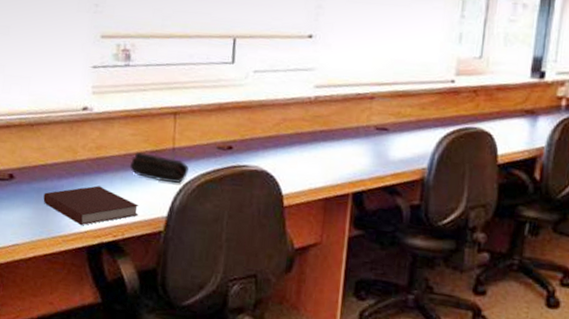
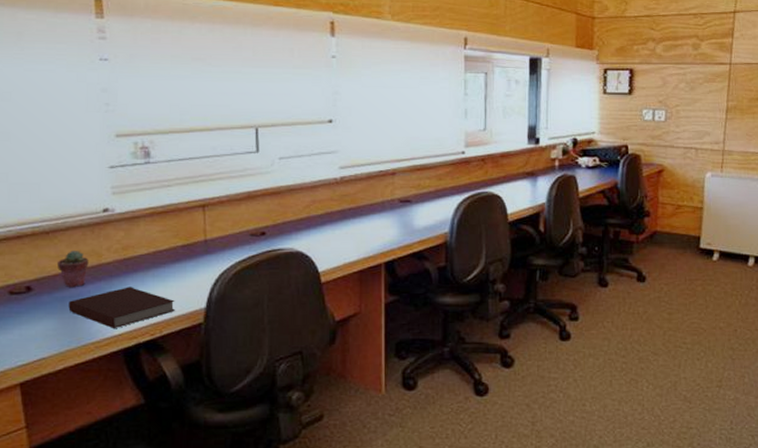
potted succulent: none [37,145,66,180] -> present [56,251,89,287]
pencil case: present [130,151,189,184] -> none [161,247,223,275]

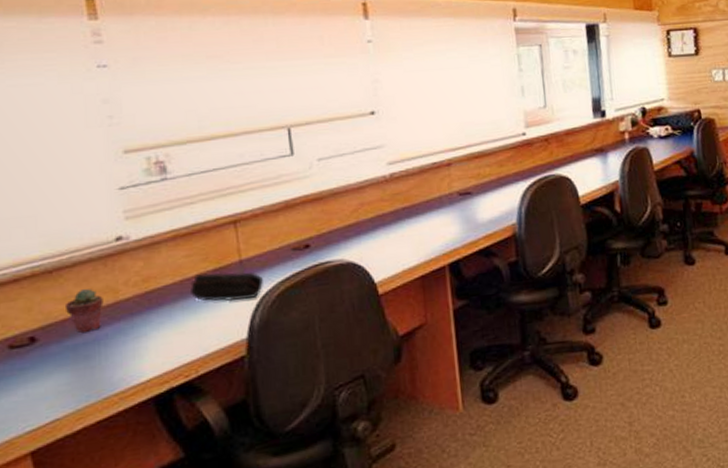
notebook: present [68,287,175,328] -> none [83,323,211,374]
pencil case: none [161,247,223,275] -> present [190,272,263,302]

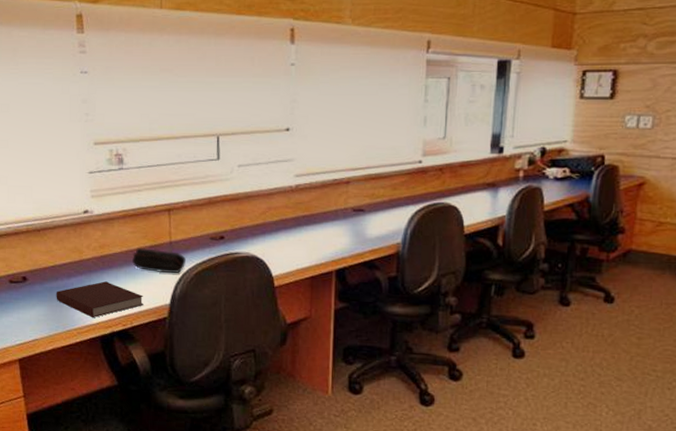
potted succulent: present [64,289,104,333] -> none [46,247,72,279]
notebook: none [83,323,211,374] -> present [56,281,144,317]

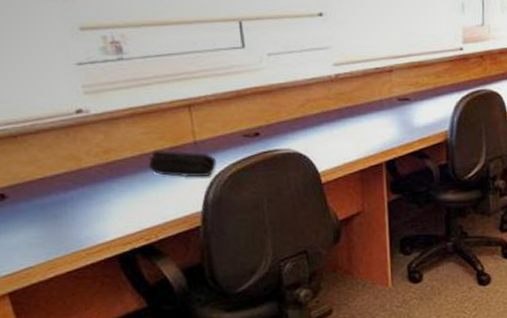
notebook: present [56,281,144,317] -> none [50,192,169,234]

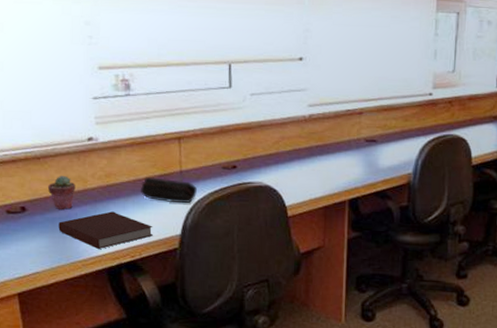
potted succulent: none [30,155,68,194] -> present [47,176,76,210]
notebook: none [50,192,169,234] -> present [58,211,153,249]

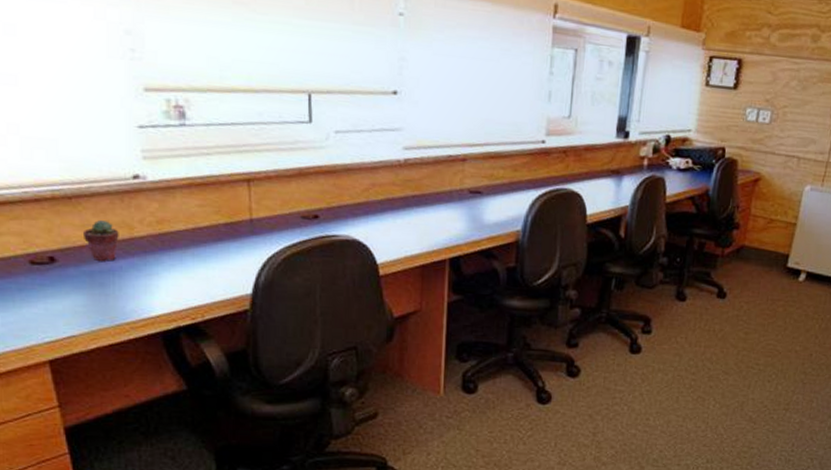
notebook: present [58,211,153,249] -> none [98,265,218,309]
pencil case: present [141,176,197,204] -> none [202,224,271,259]

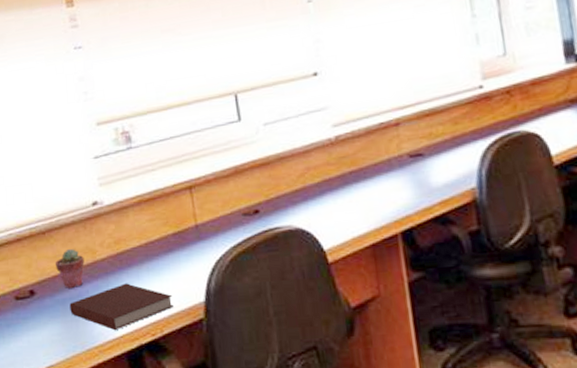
notebook: none [98,265,218,309] -> present [69,283,173,330]

